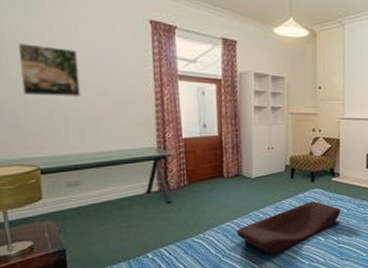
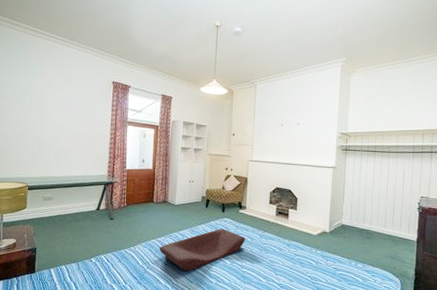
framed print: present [17,43,81,97] -> none [25,97,63,135]

